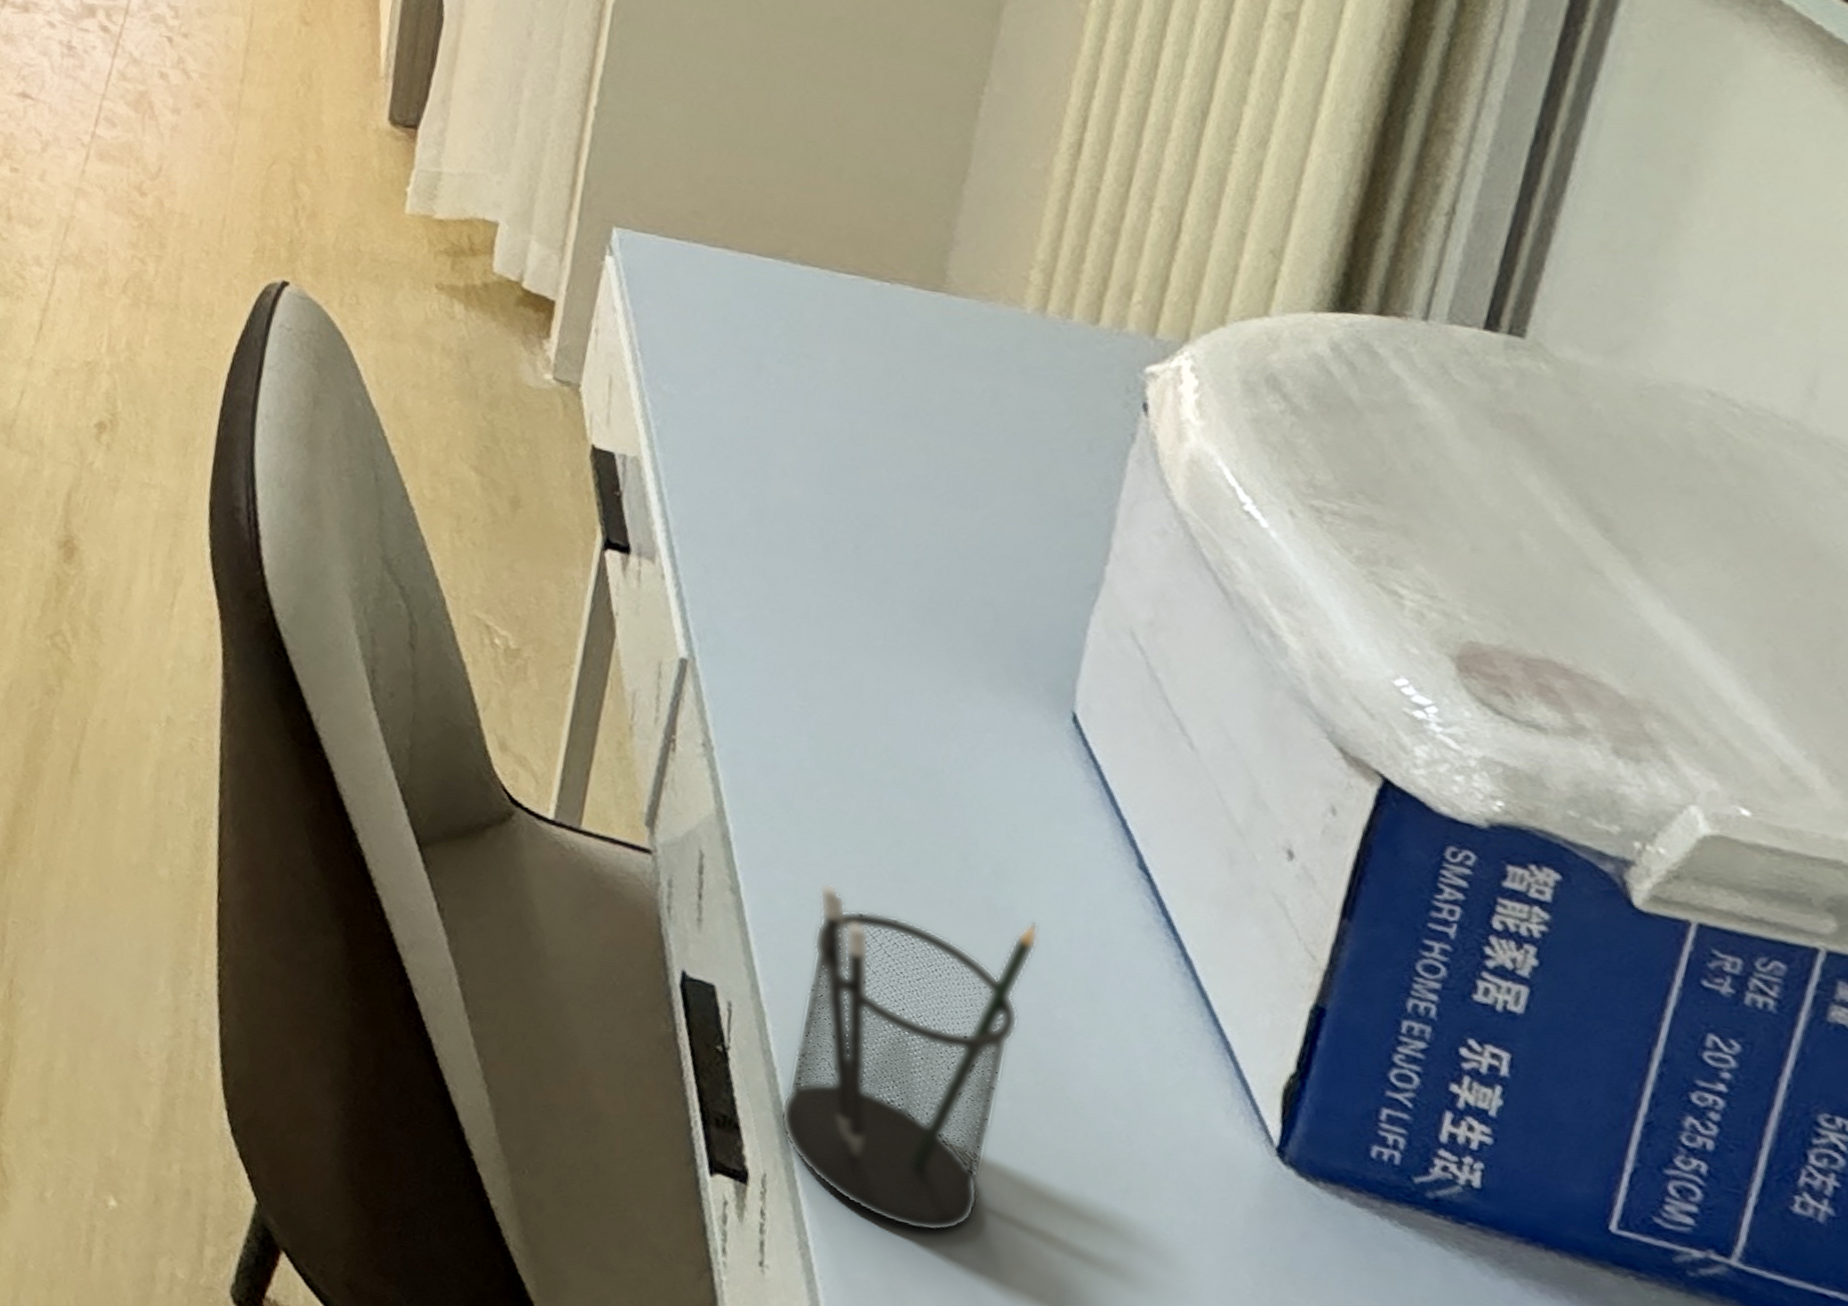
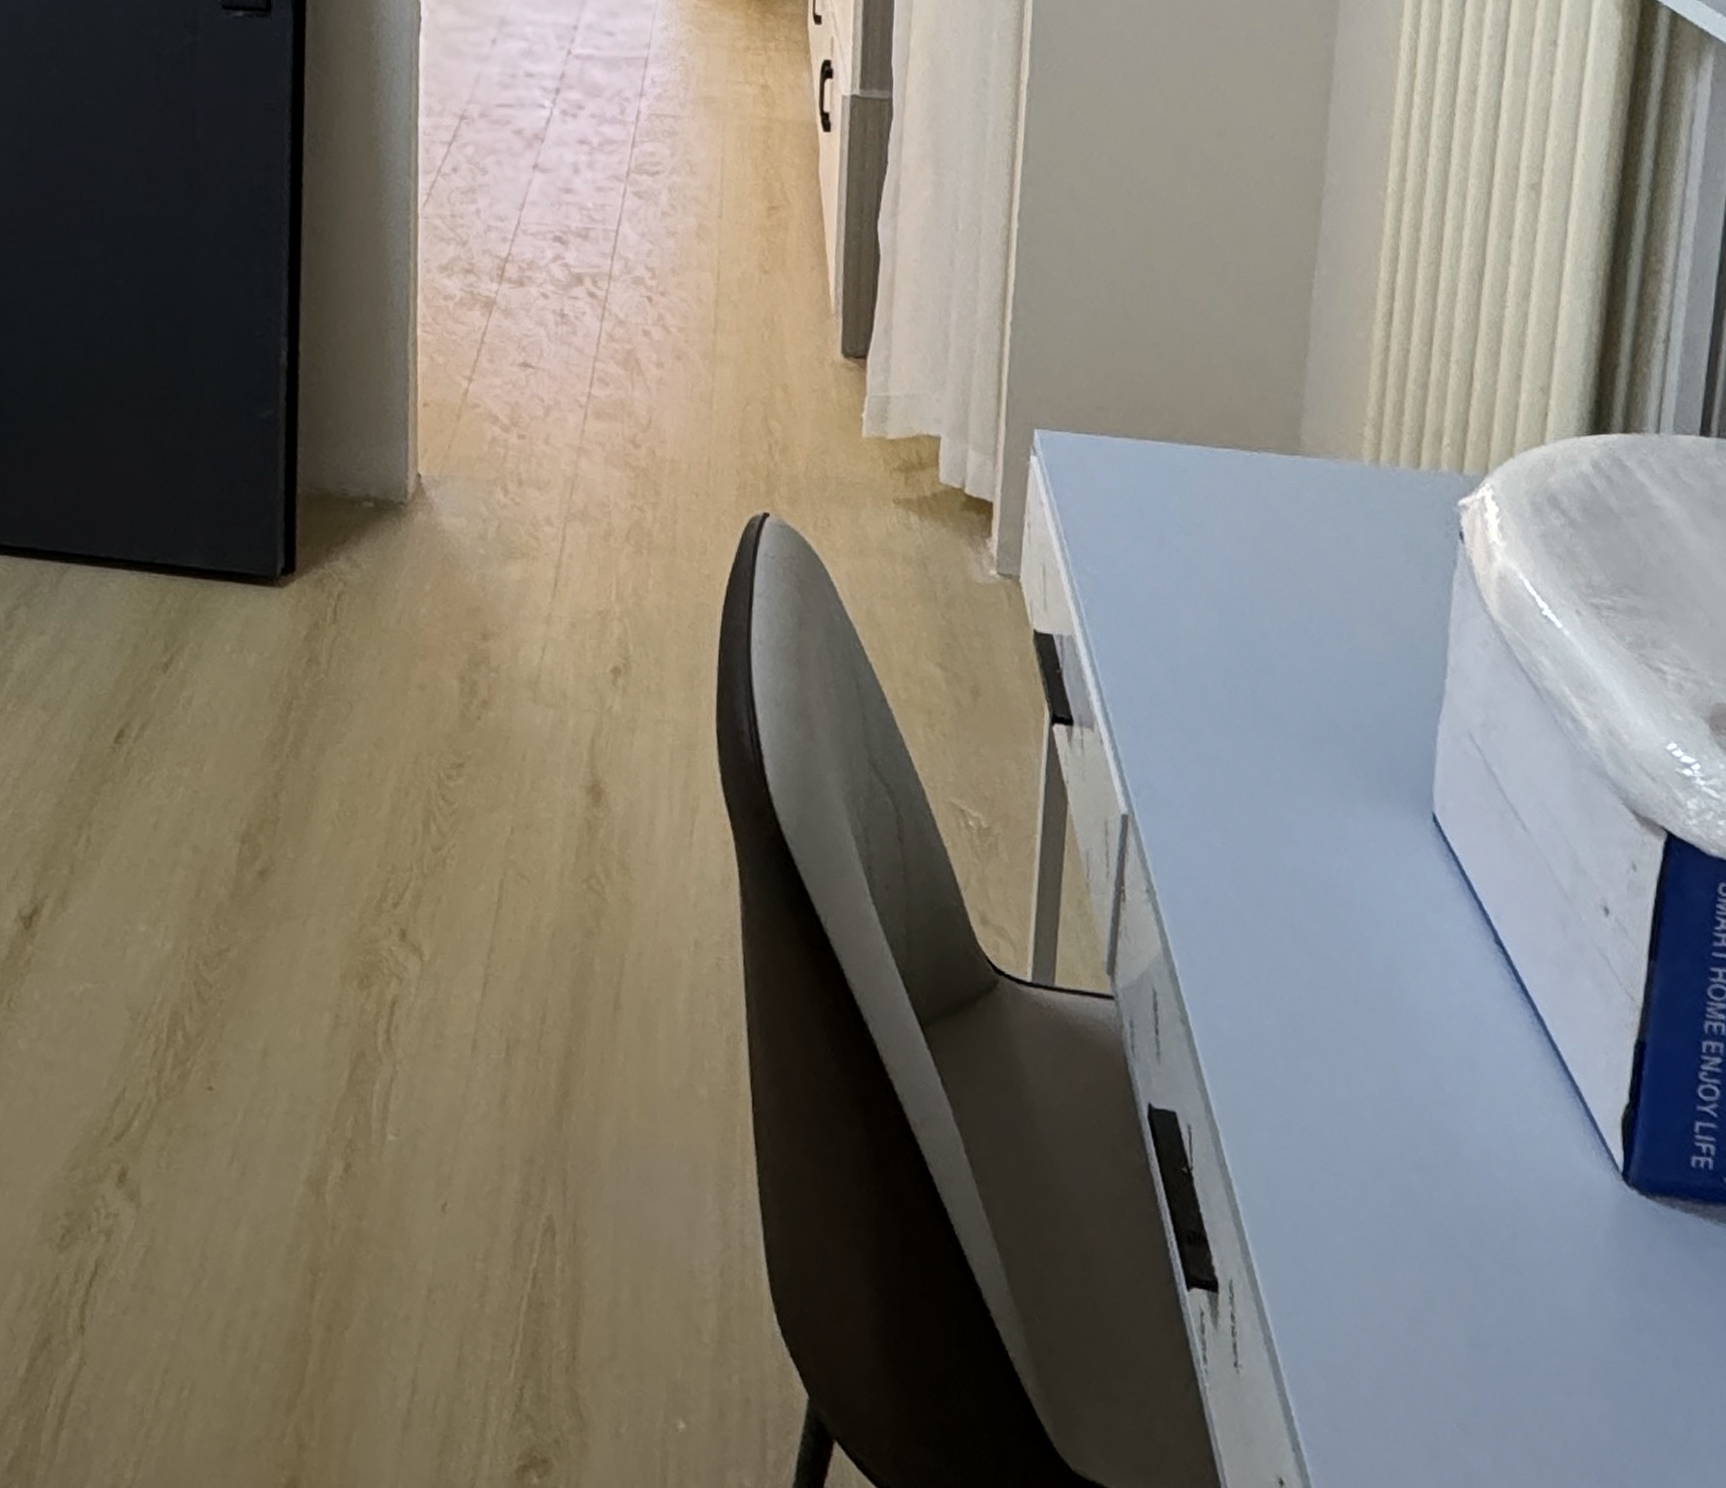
pencil holder: present [779,883,1039,1232] -> none [1238,1001,1425,1306]

